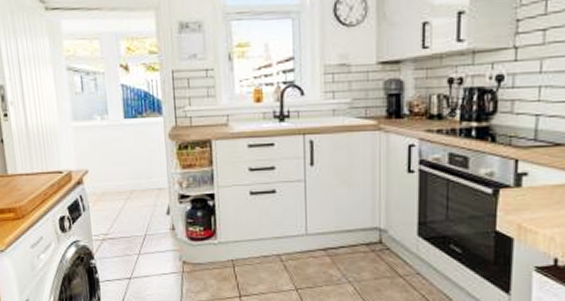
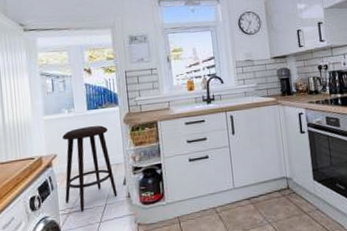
stool: none [95,139,159,241] -> present [62,125,118,213]

